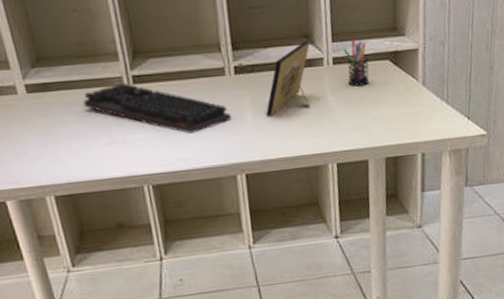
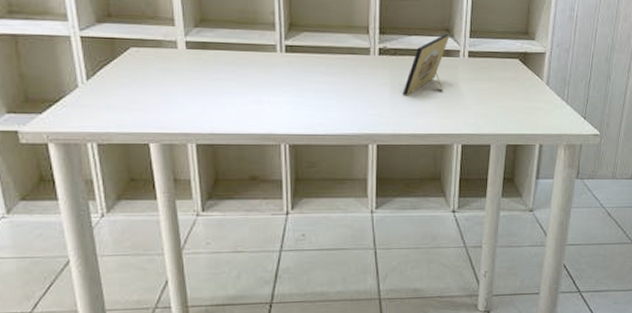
keyboard: present [83,83,232,133] -> none [236,50,370,102]
pen holder: present [343,38,369,87] -> none [479,37,501,79]

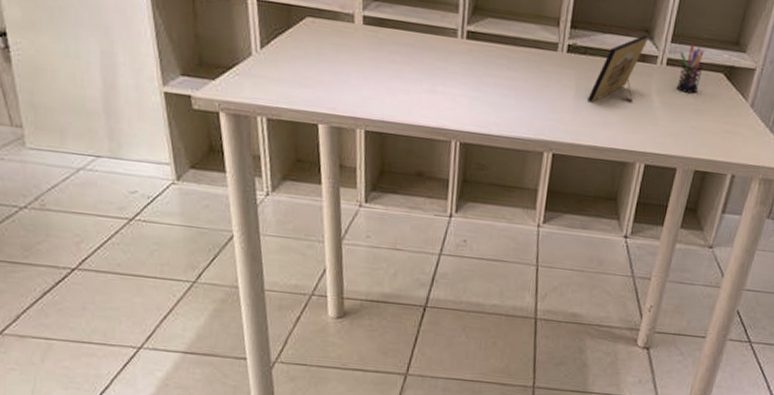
pen holder: none [479,37,501,79] -> present [677,43,704,94]

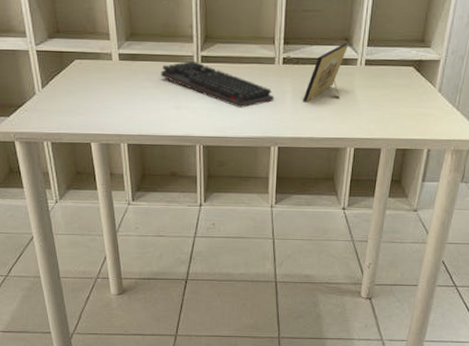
keyboard: none [413,35,553,101] -> present [160,60,274,108]
pen holder: present [677,43,704,94] -> none [375,45,396,86]

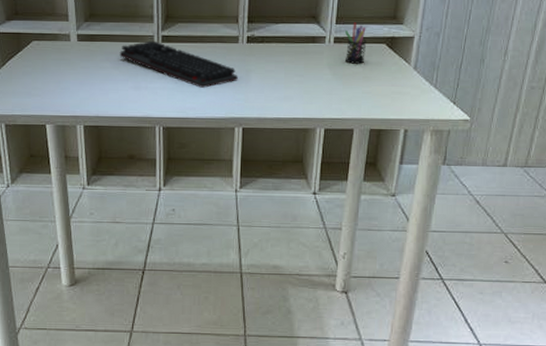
picture frame: present [303,42,349,103] -> none [268,20,316,82]
pen holder: none [375,45,396,86] -> present [345,22,367,64]

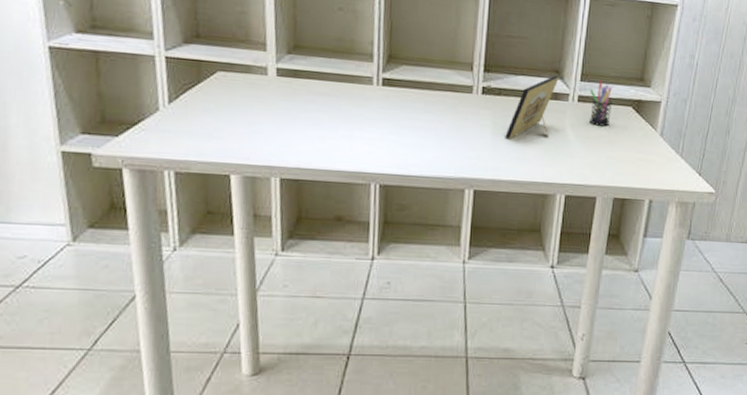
keyboard: present [119,40,238,88] -> none [329,82,471,142]
picture frame: none [268,20,316,82] -> present [505,75,559,140]

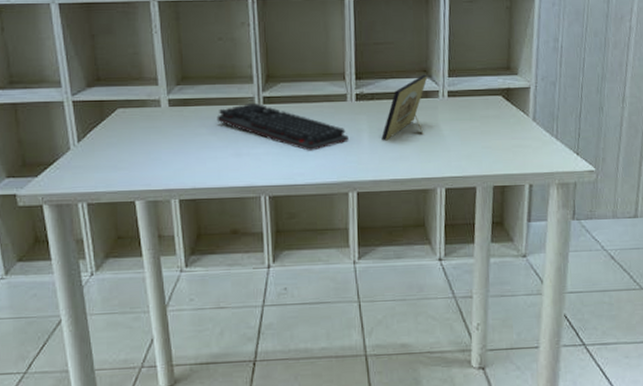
keyboard: none [329,82,471,142] -> present [216,102,349,151]
pen holder: present [590,81,613,127] -> none [459,75,482,118]

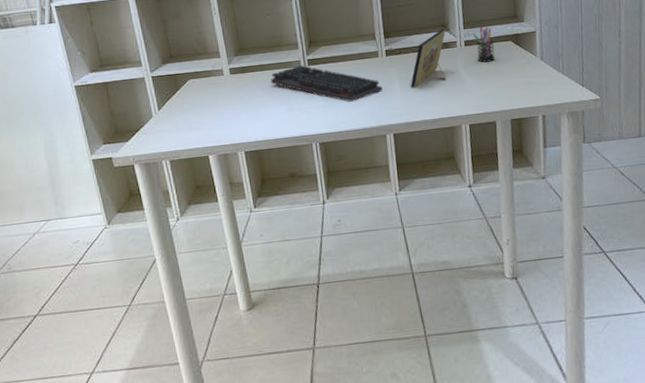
pen holder: none [459,75,482,118] -> present [473,25,495,63]

